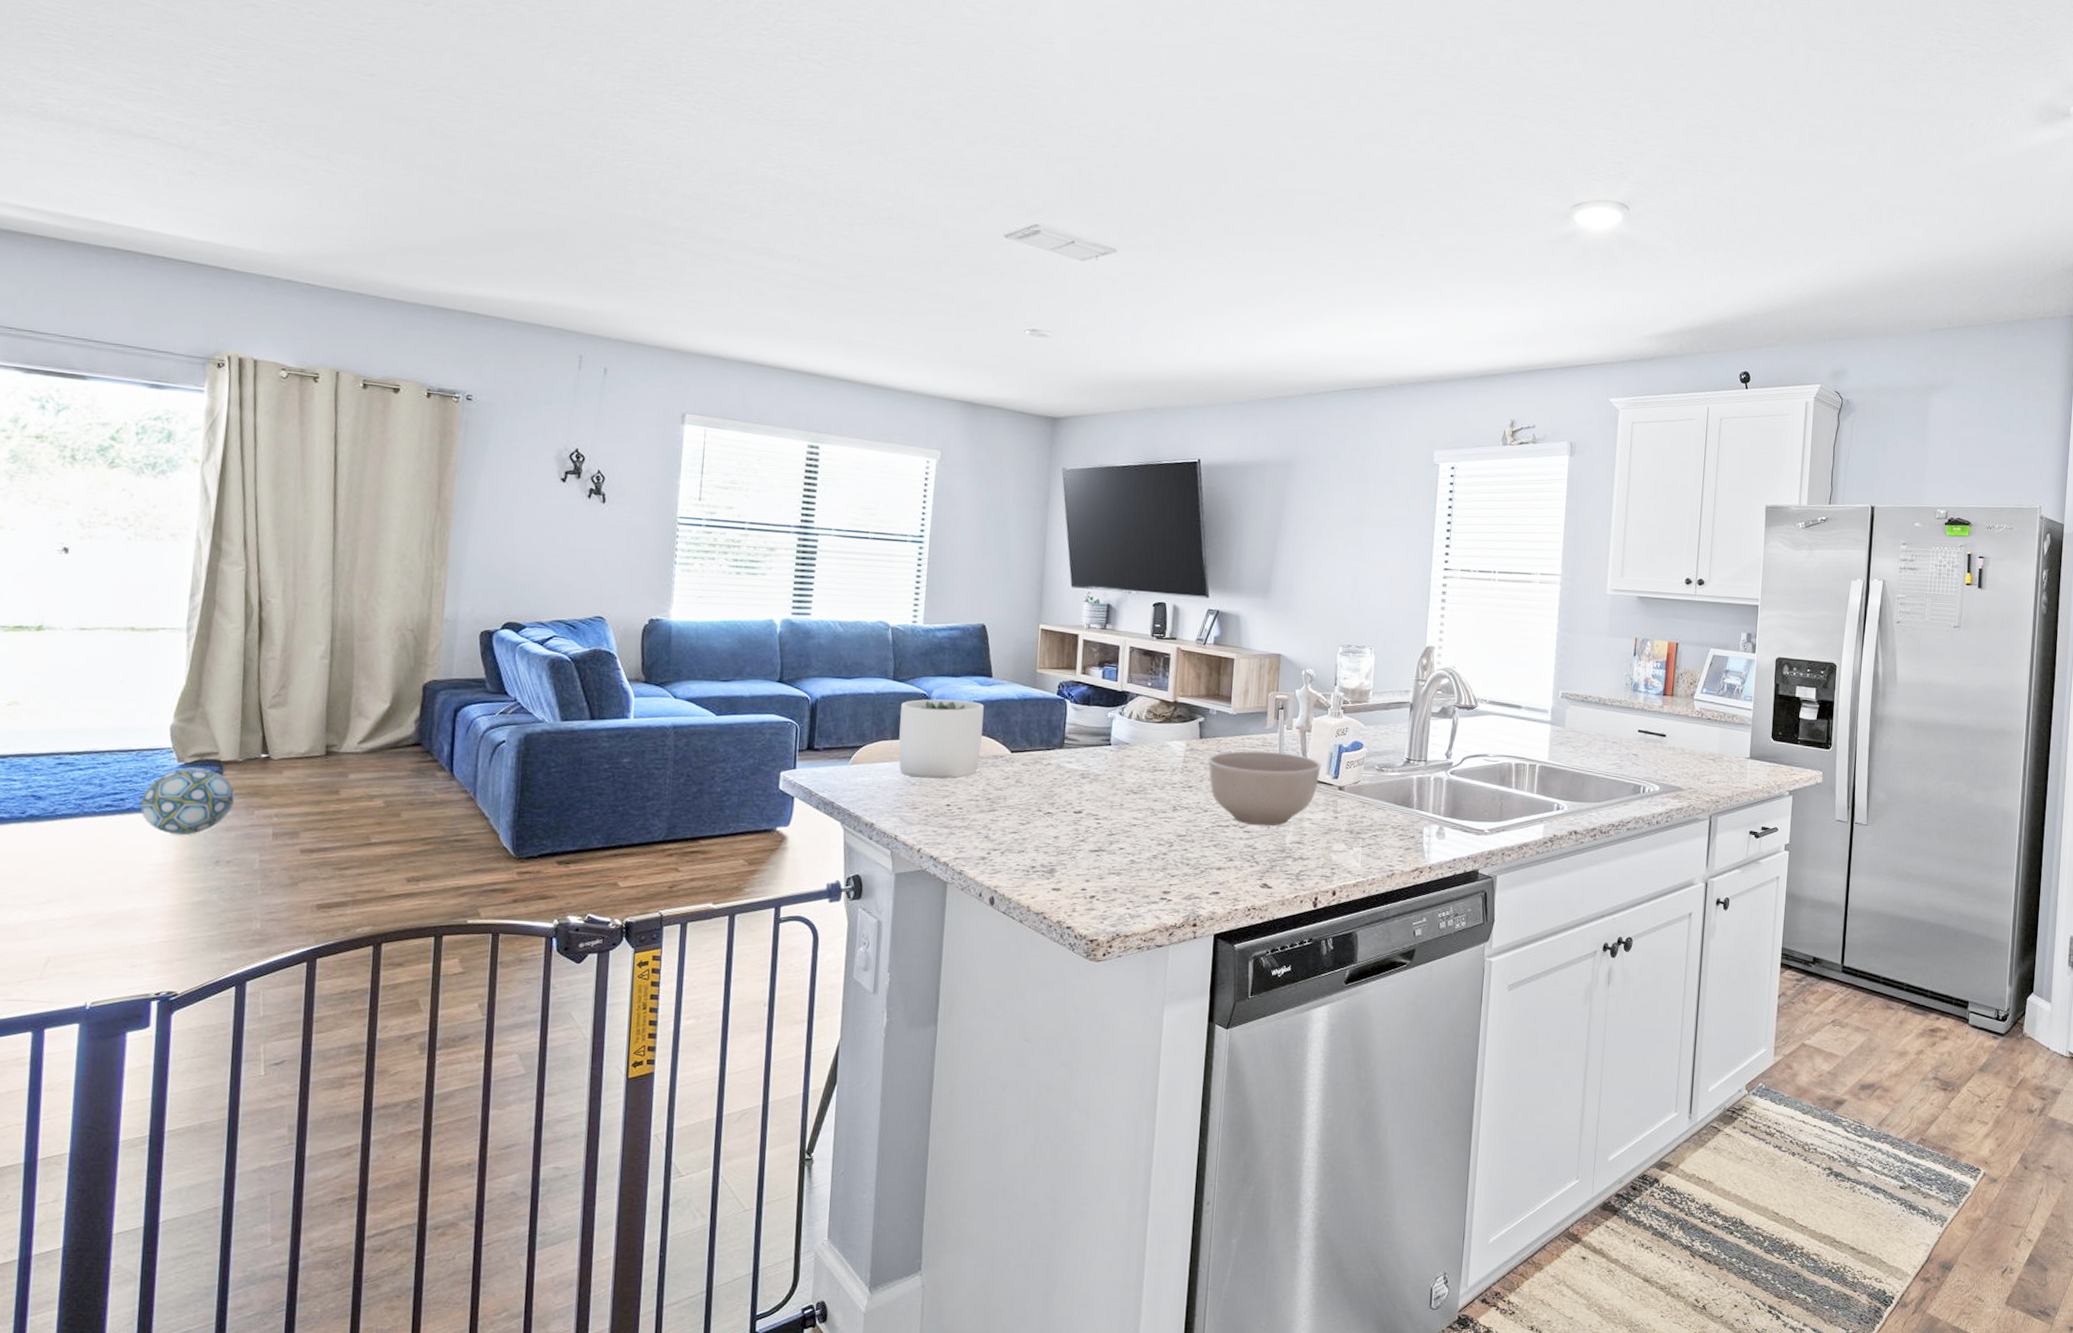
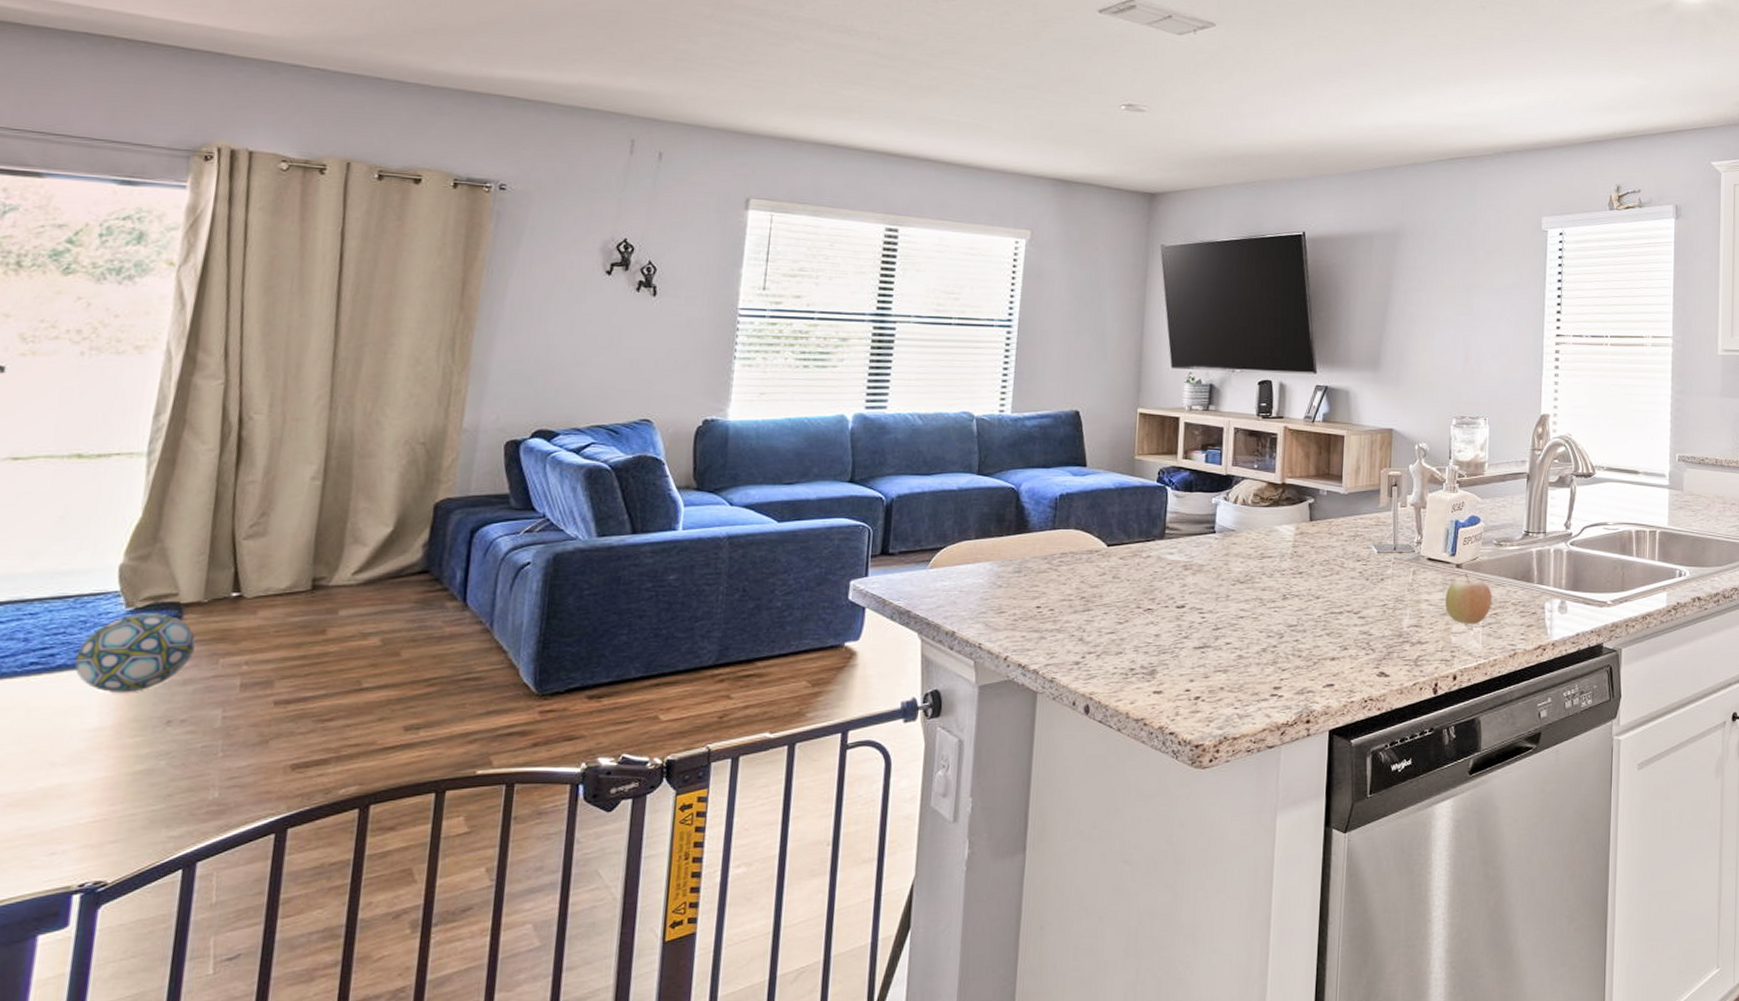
planter: present [898,699,984,779] -> none [983,493,1078,579]
bowl: present [1208,751,1321,827] -> none [1319,531,1437,611]
fruit: none [1326,795,1373,844] -> present [1444,573,1493,624]

